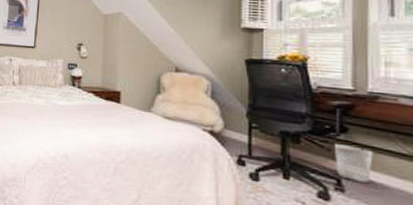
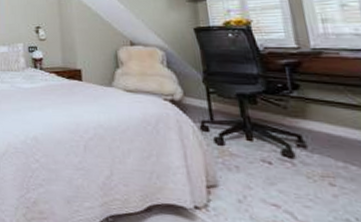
wastebasket: present [335,144,373,182] -> none [290,101,328,136]

